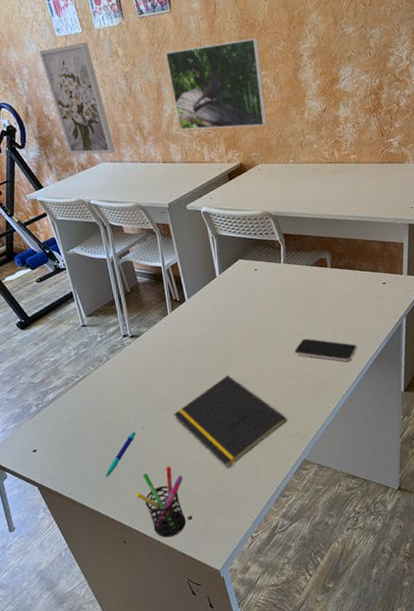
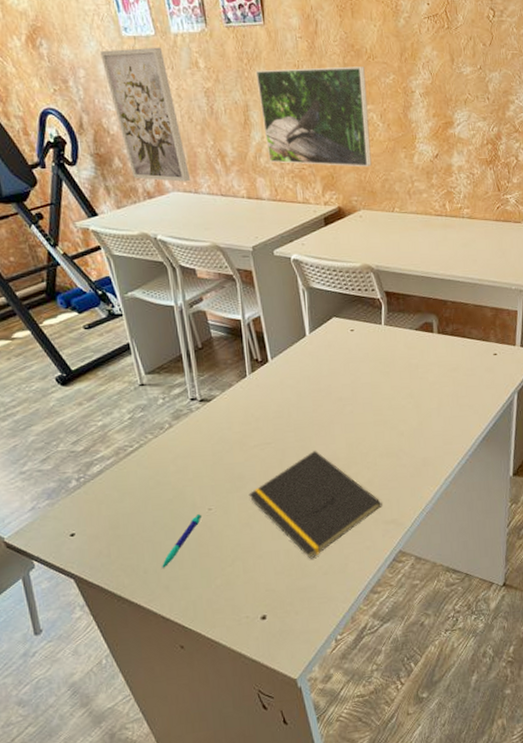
pen holder: present [135,466,186,538] -> none [198,556,259,641]
smartphone: present [294,338,357,362] -> none [392,412,463,441]

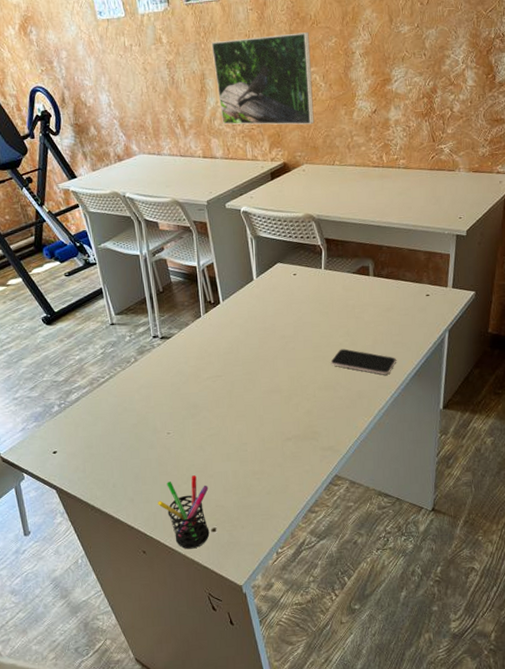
wall art: present [100,47,191,182] -> none [79,27,155,146]
pen: present [162,514,201,570] -> none [128,437,161,485]
pen holder: none [198,556,259,641] -> present [158,475,210,549]
notepad: present [248,450,382,559] -> none [202,382,320,480]
smartphone: none [392,412,463,441] -> present [330,348,396,375]

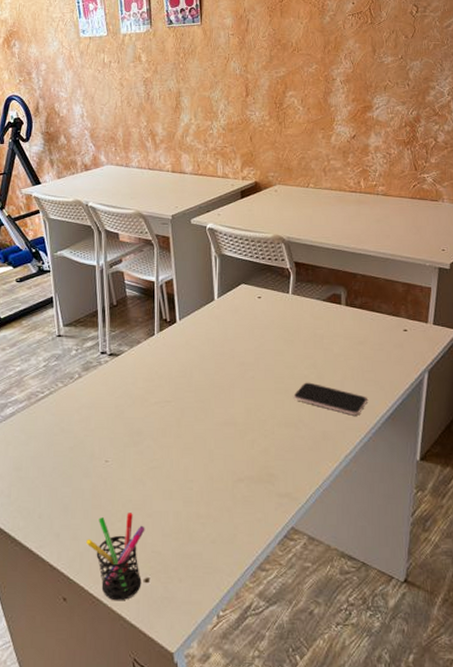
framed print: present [211,32,314,125] -> none [190,58,290,147]

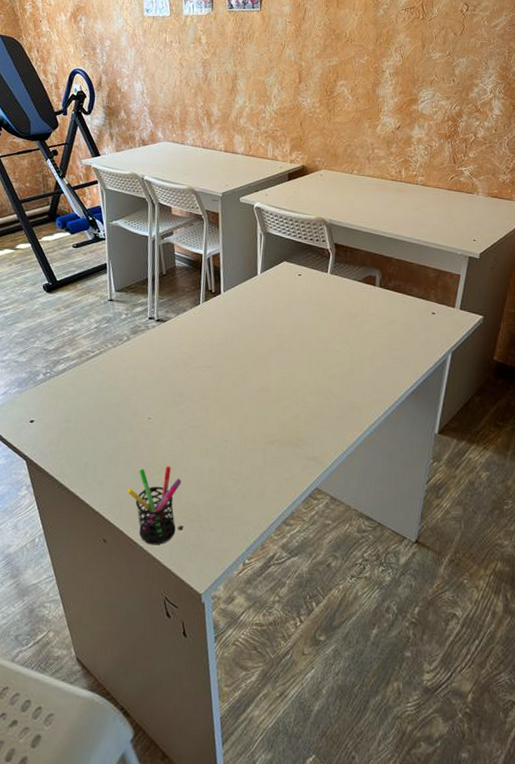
smartphone: present [293,382,367,416] -> none [325,356,394,390]

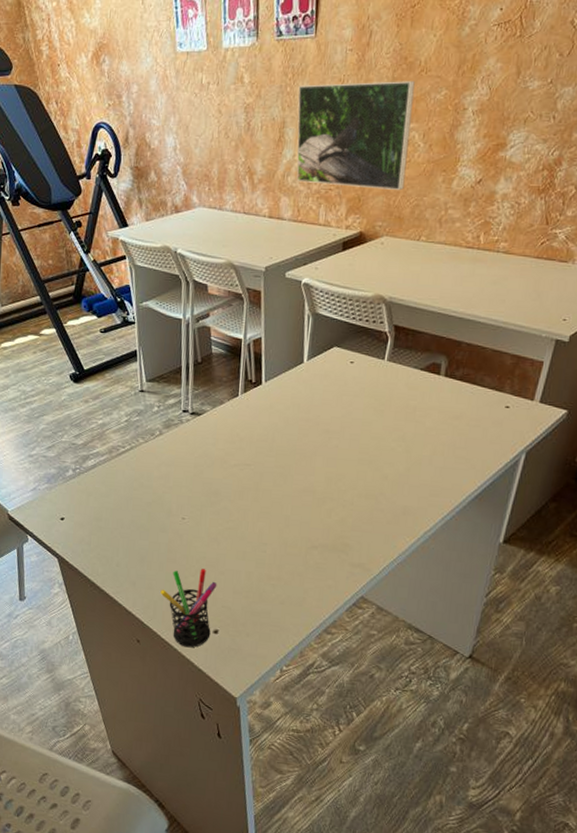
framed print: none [247,47,342,133] -> present [296,81,415,191]

